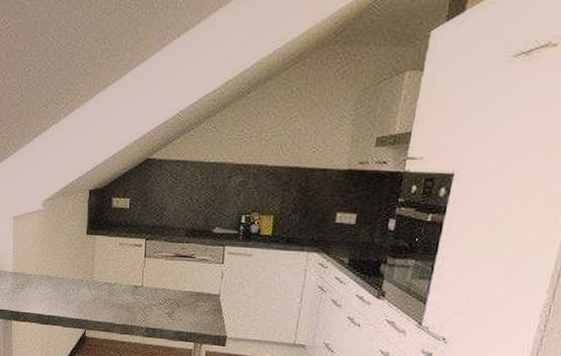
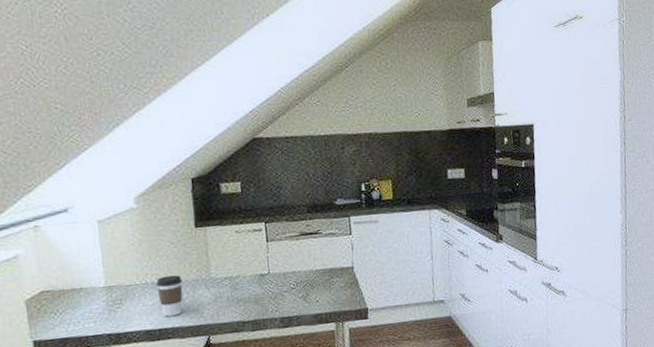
coffee cup: none [50,272,70,307] -> present [156,275,183,317]

